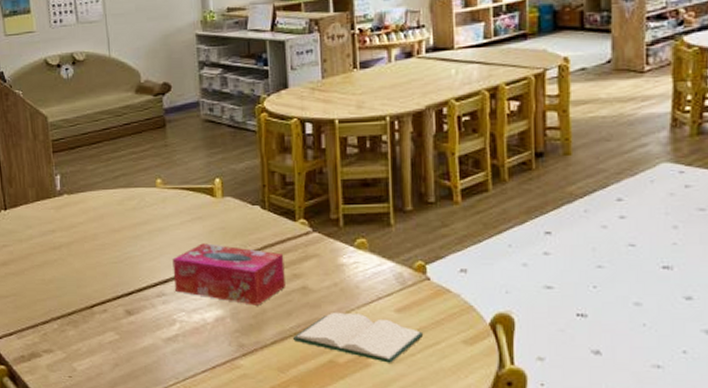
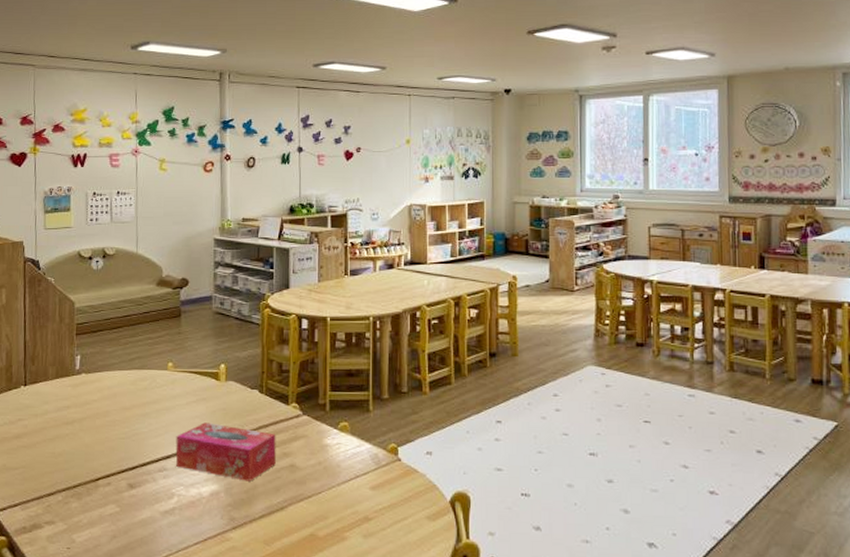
hardback book: present [293,312,423,363] -> none [280,488,393,537]

